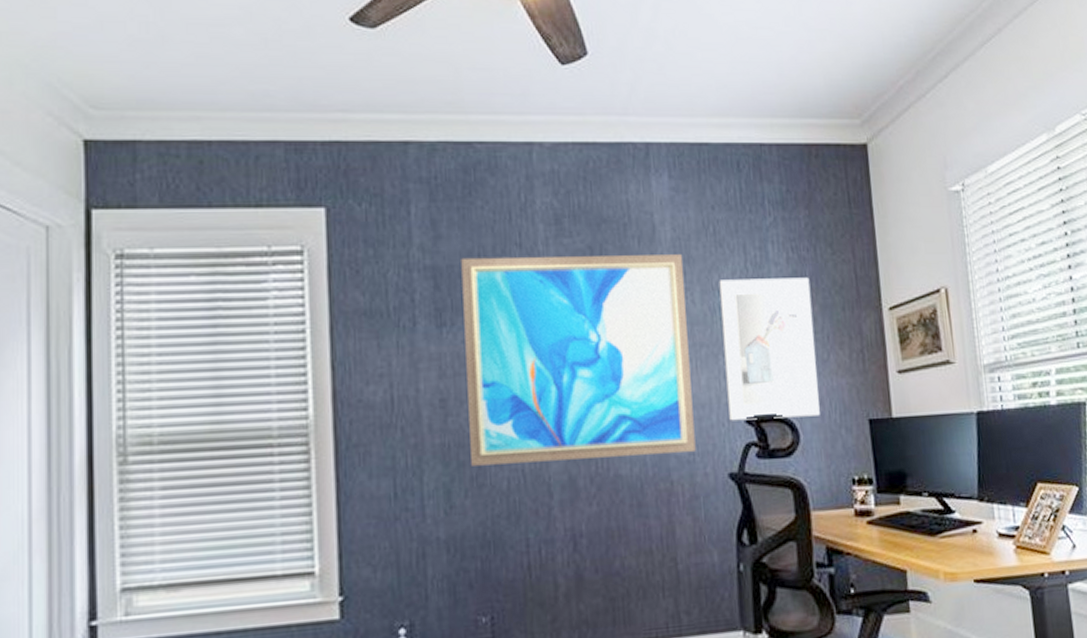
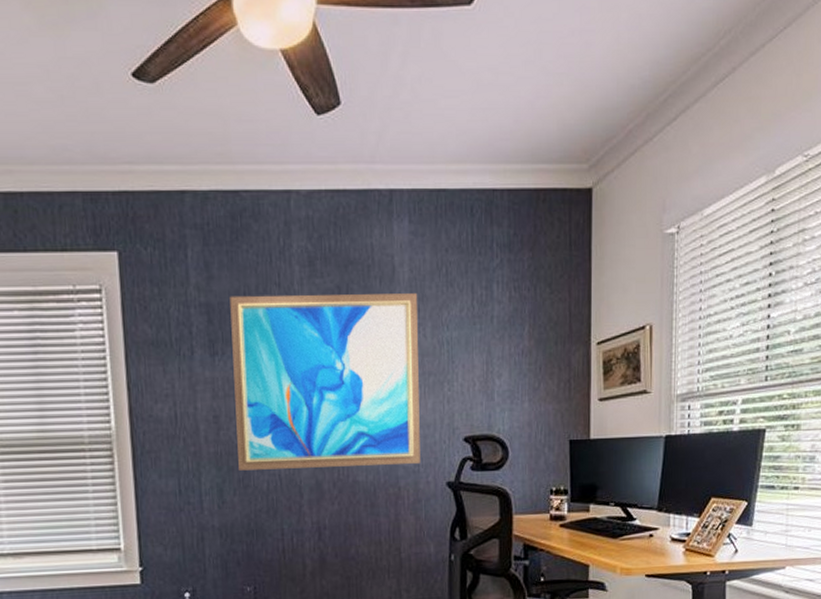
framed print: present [719,277,820,421] -> none [448,314,529,439]

